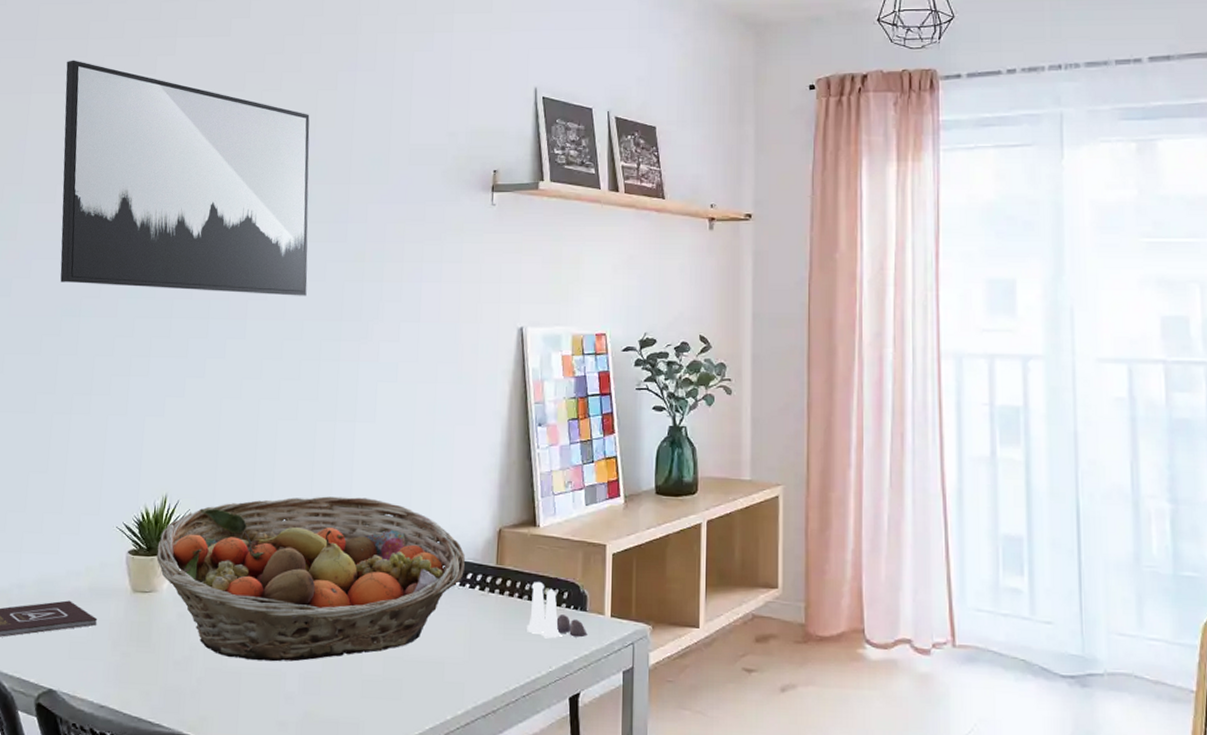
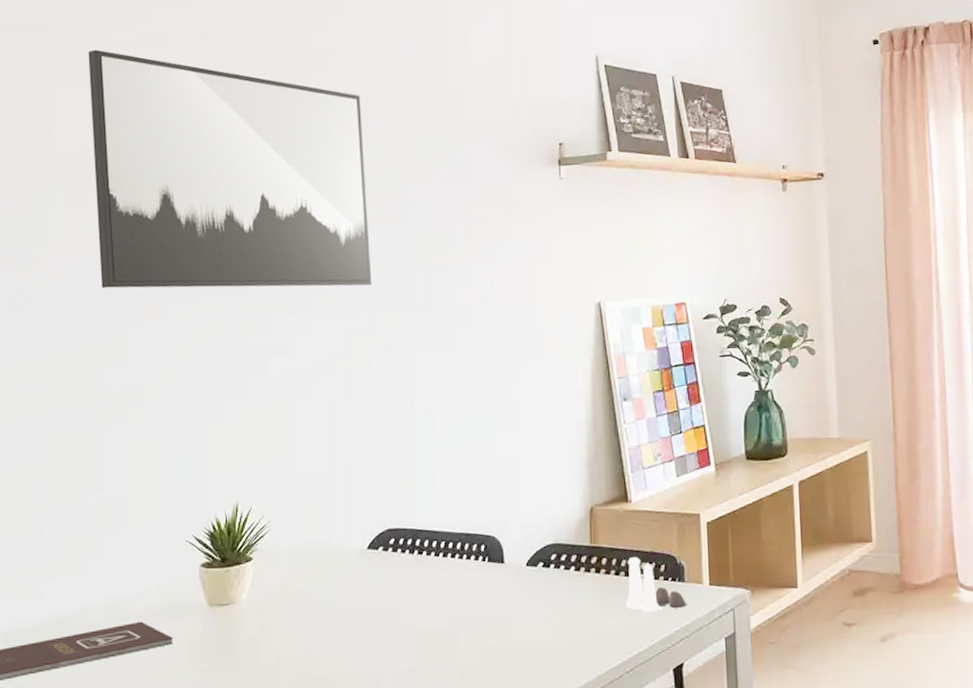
fruit basket: present [156,496,465,662] -> none [232,488,558,665]

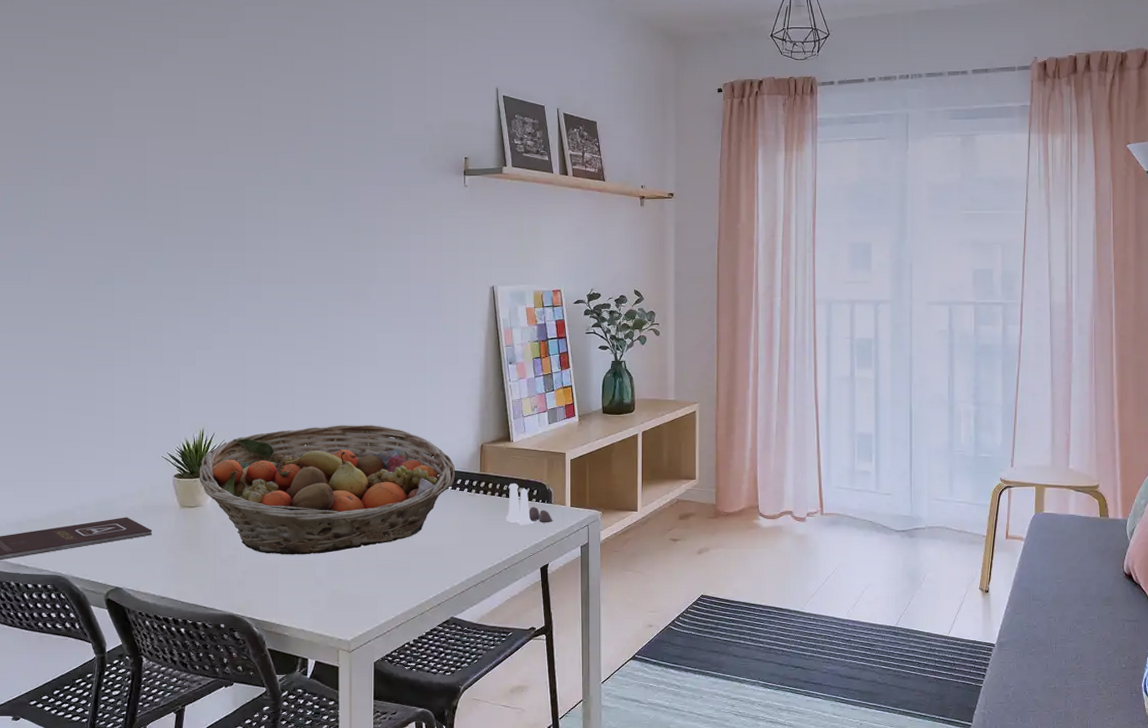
wall art: present [88,49,372,289] -> none [78,57,312,263]
fruit basket: none [232,488,558,665] -> present [199,425,455,555]

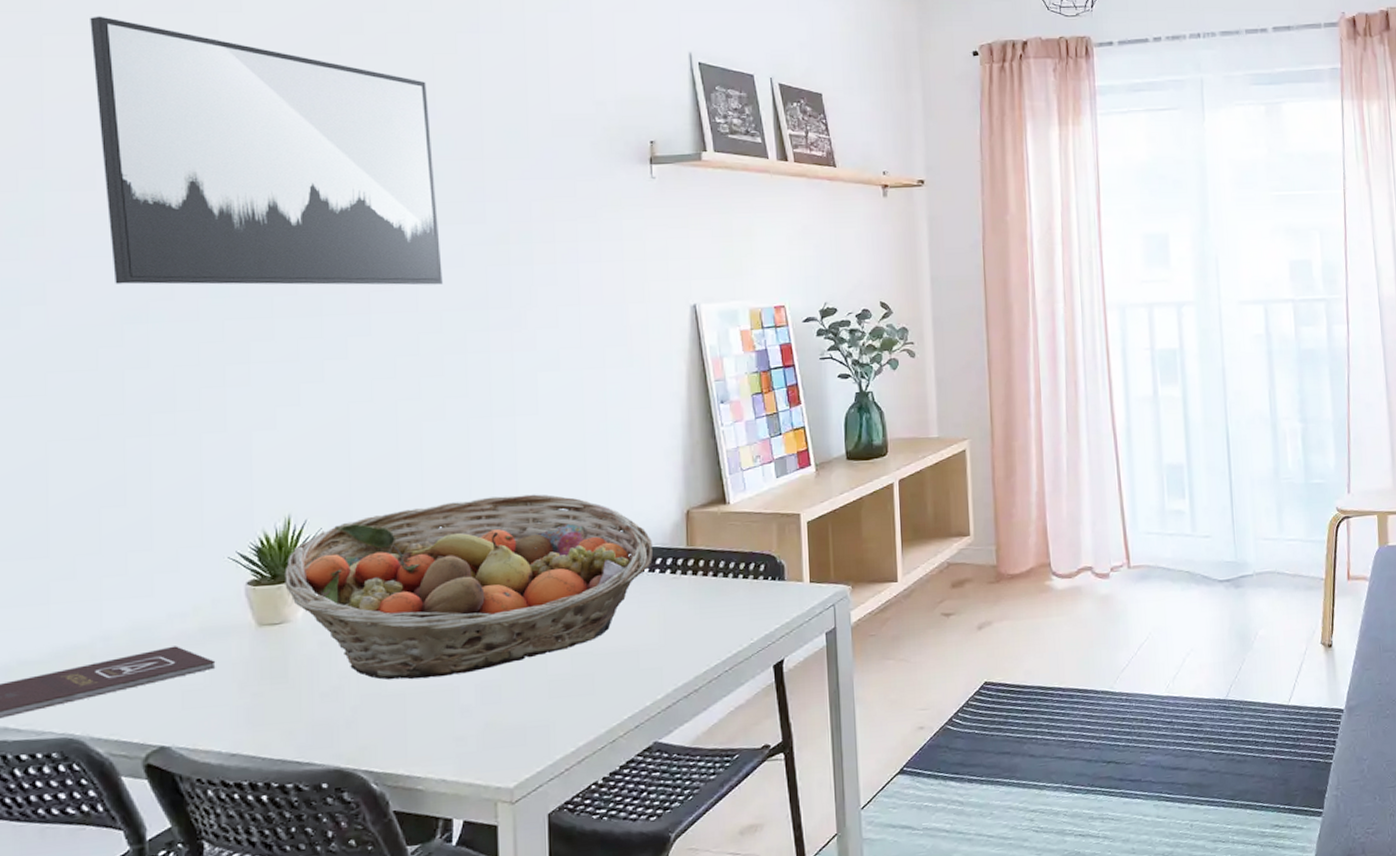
wall art: none [78,57,312,263] -> present [90,16,443,286]
salt and pepper shaker set: present [506,484,553,525] -> none [724,558,788,612]

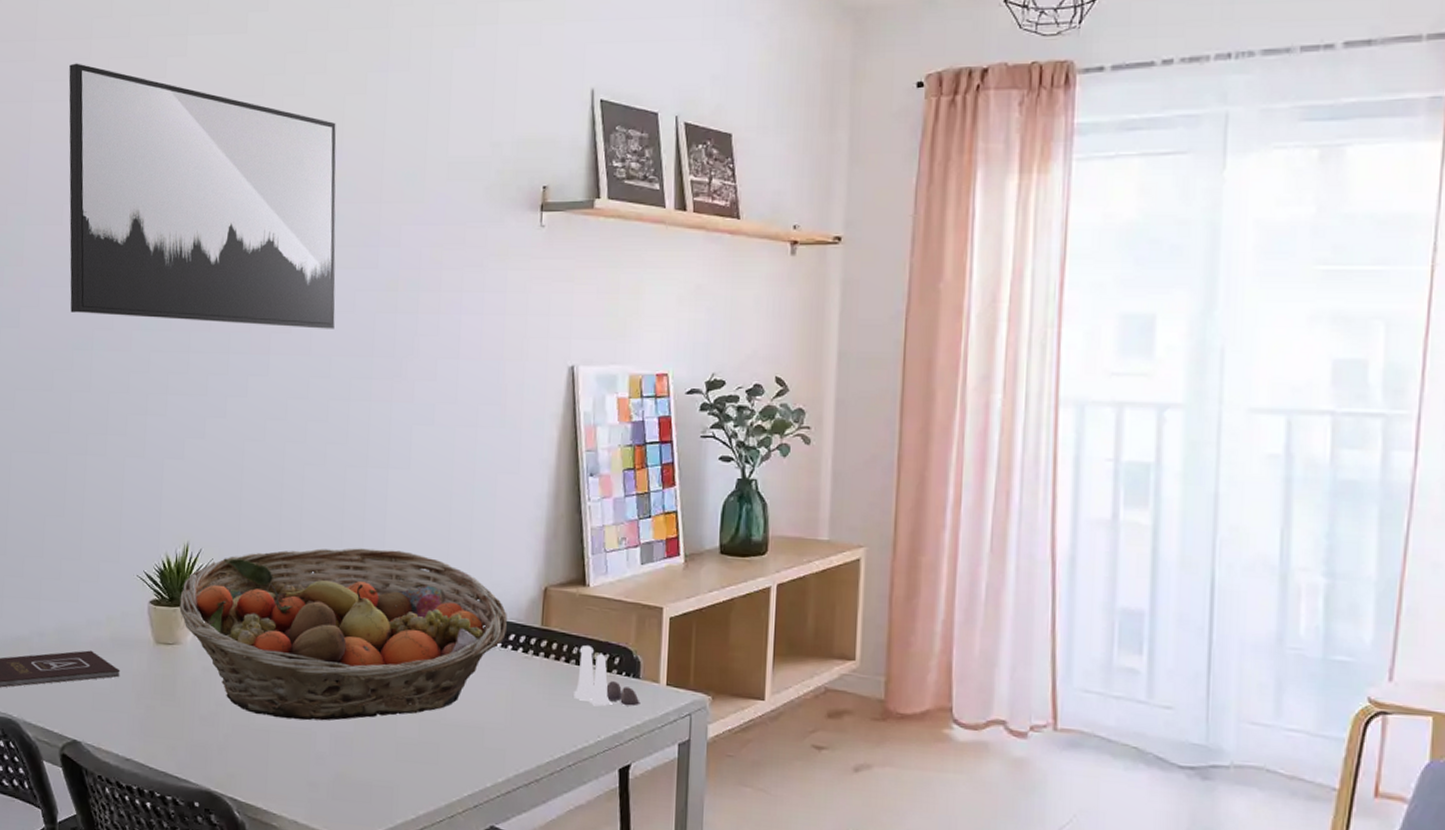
salt and pepper shaker set: none [724,558,788,612] -> present [574,645,640,707]

